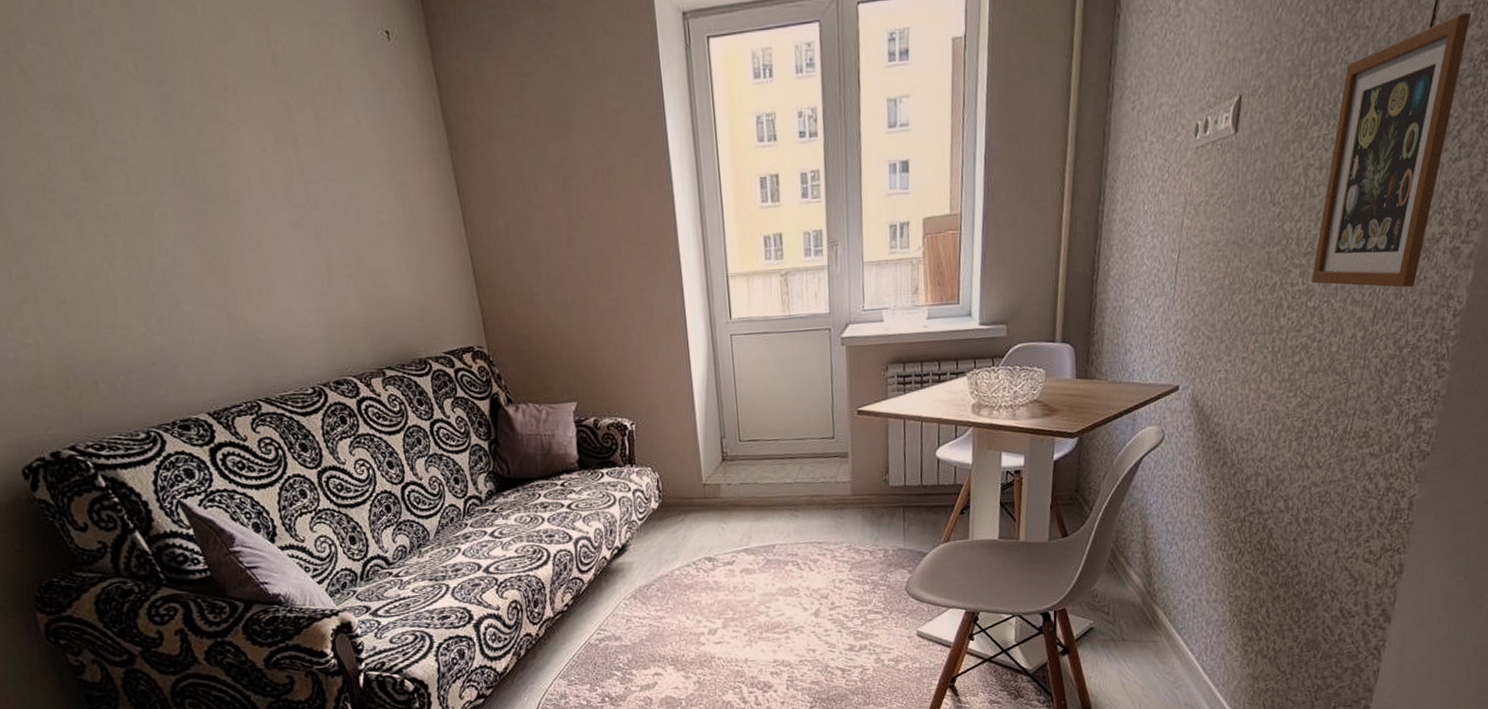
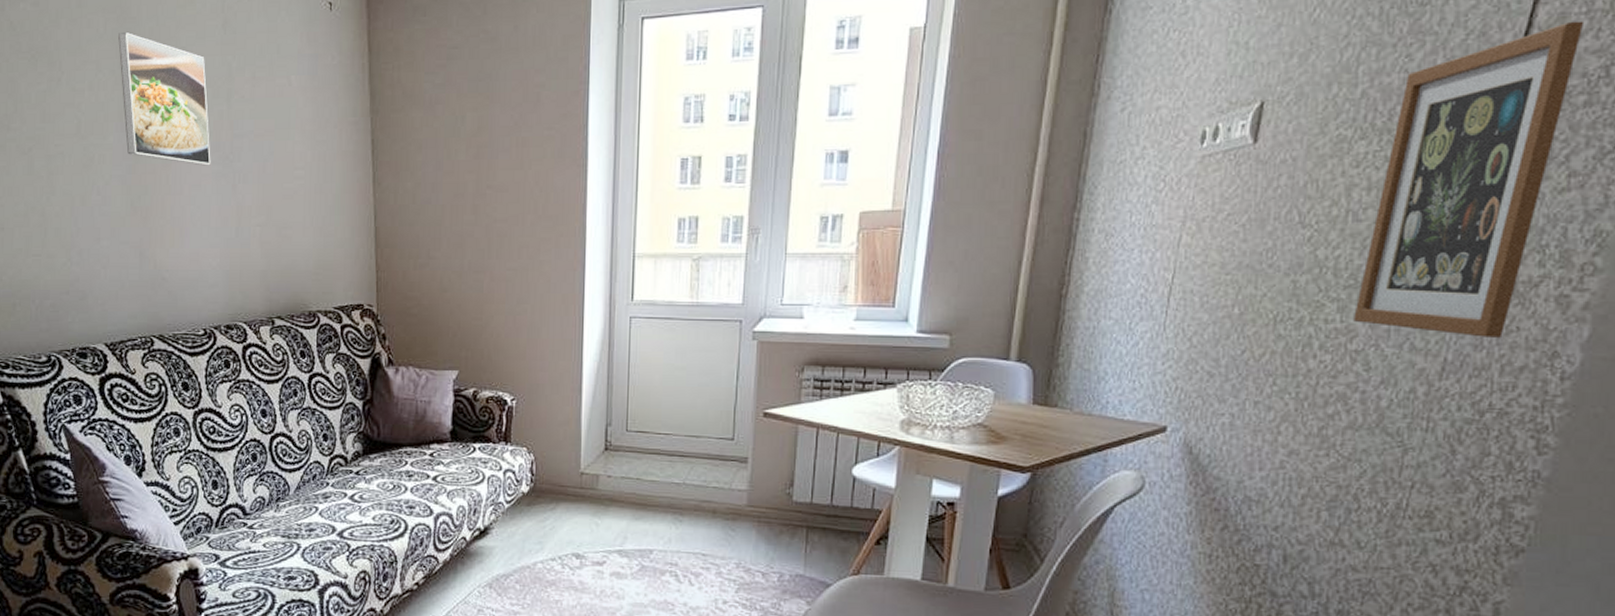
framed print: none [153,73,287,217] -> present [118,33,211,166]

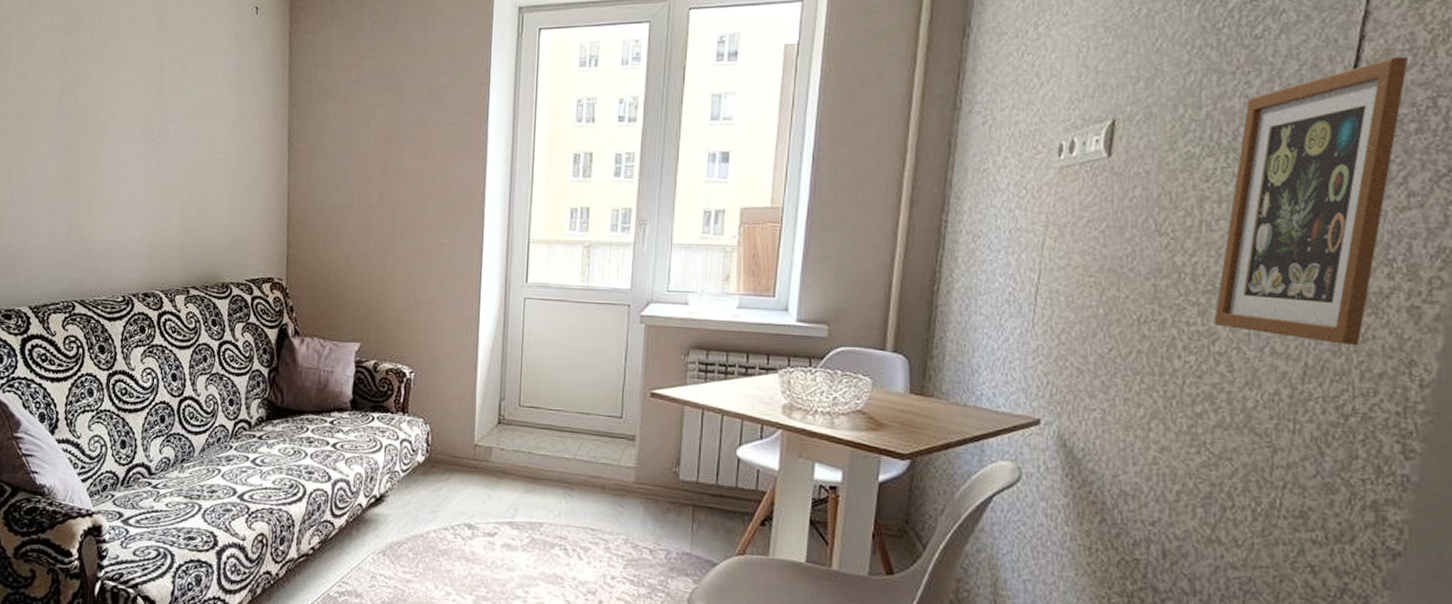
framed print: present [118,33,211,166] -> none [63,28,140,147]

